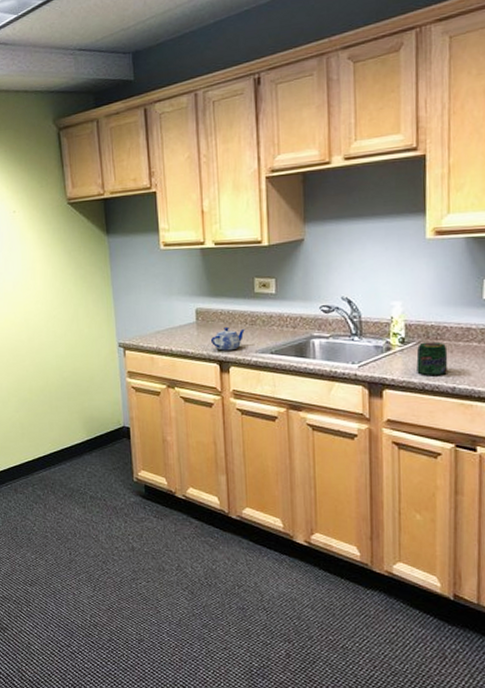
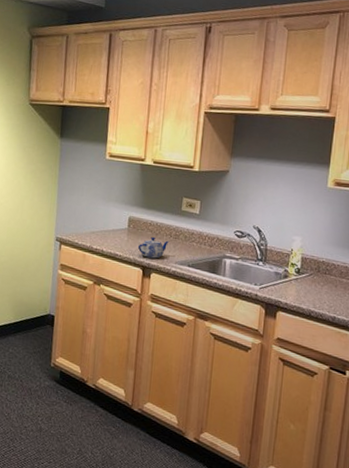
jar: present [416,342,449,376] -> none [306,275,333,306]

